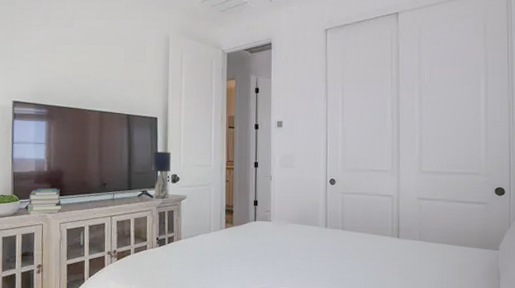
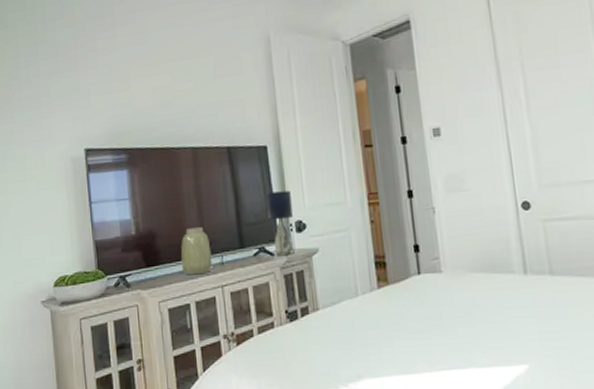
books: present [28,188,61,215] -> none [117,255,158,295]
vase: none [81,171,106,206] -> present [180,227,213,276]

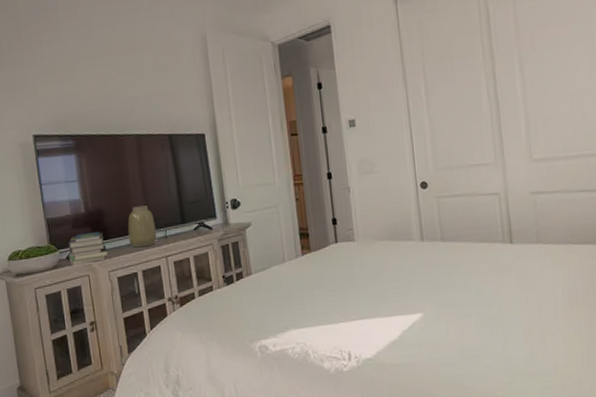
books: none [117,255,158,295] -> present [68,231,107,267]
table lamp: present [266,190,293,257] -> none [204,173,229,230]

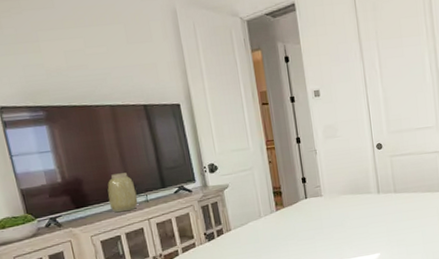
books: present [68,231,107,267] -> none [46,199,89,234]

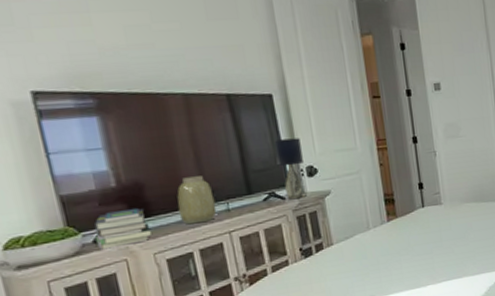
books: none [46,199,89,234] -> present [95,207,151,251]
table lamp: none [182,140,208,193] -> present [273,138,305,200]

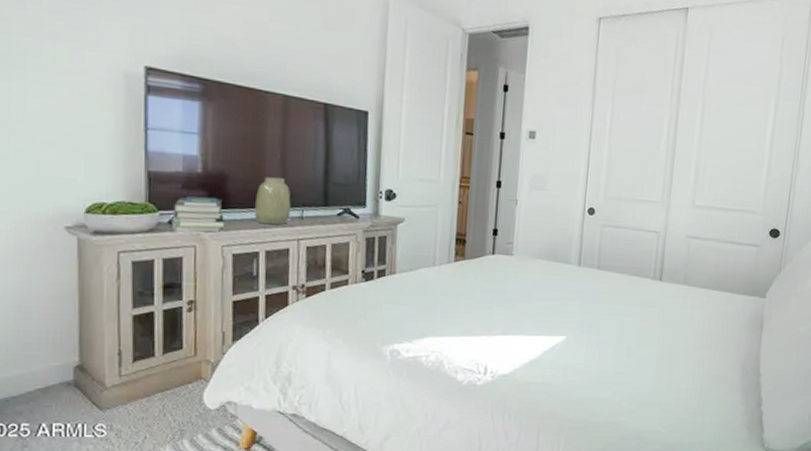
table lamp: present [273,138,305,200] -> none [358,157,386,221]

